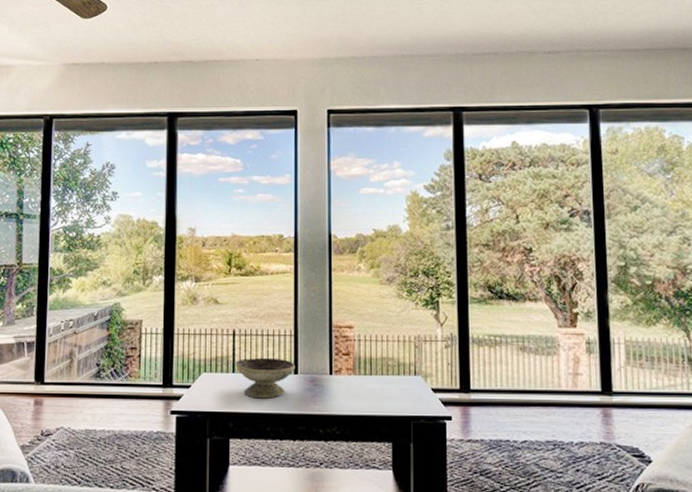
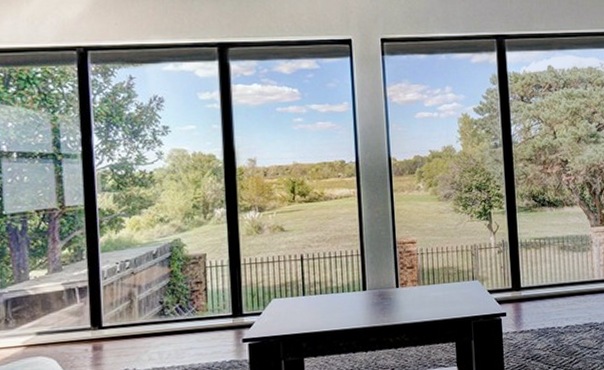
decorative bowl: present [235,357,296,399] -> none [305,277,364,318]

